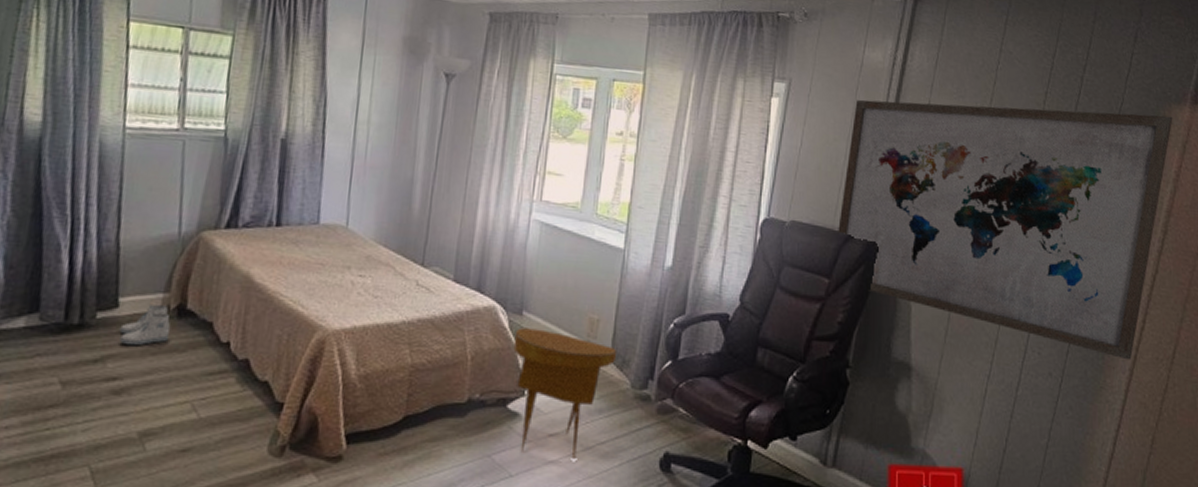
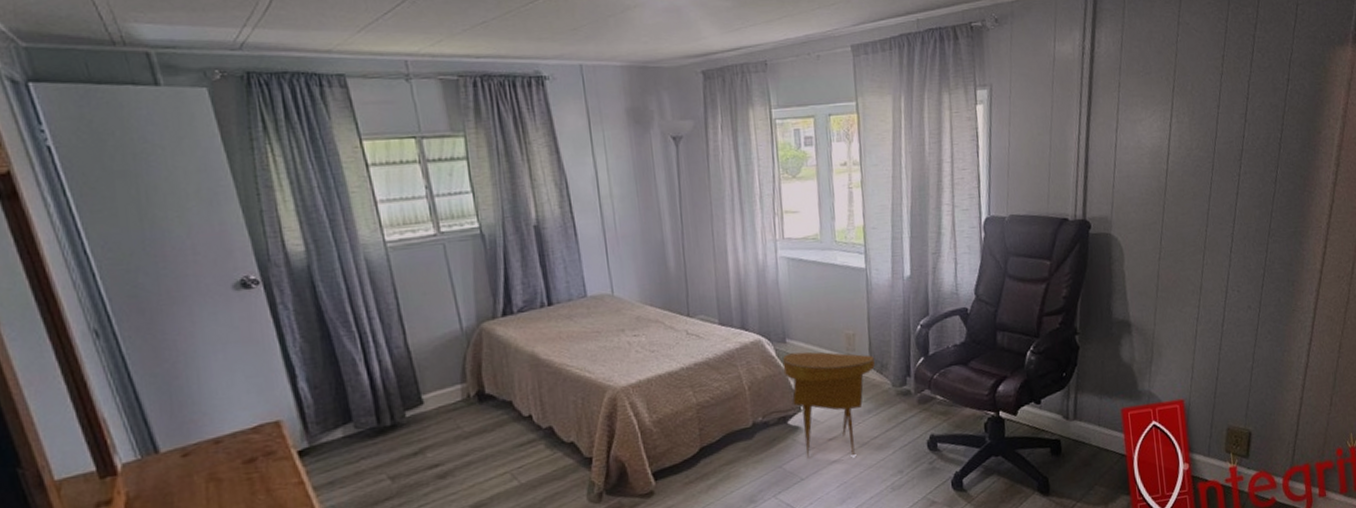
boots: present [119,305,171,346] -> none [429,394,477,435]
wall art: present [836,99,1173,360] -> none [1051,58,1338,283]

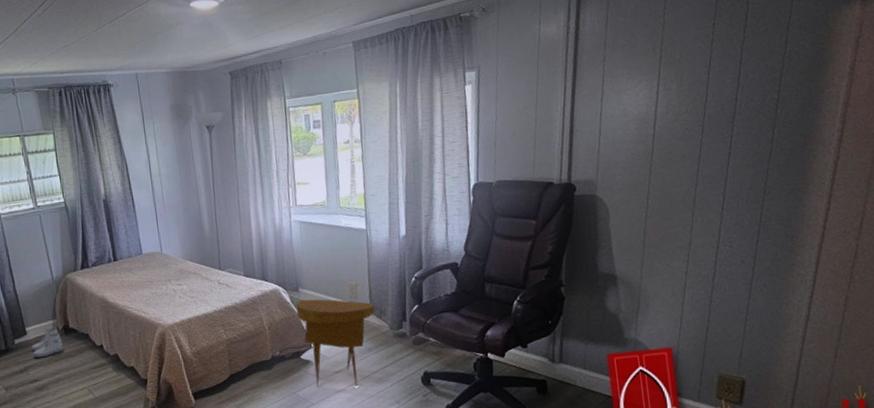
boots: none [429,394,477,435] -> present [31,328,64,358]

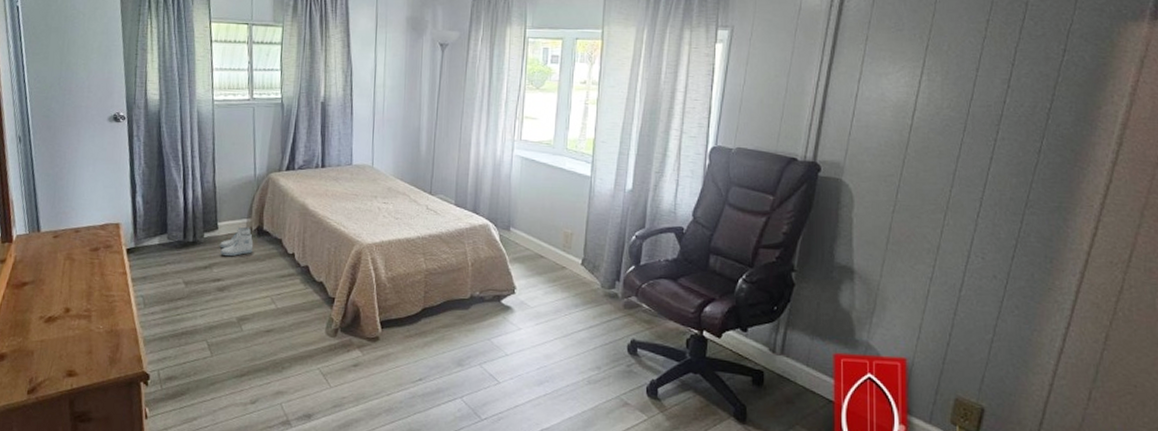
side table: present [295,299,375,387] -> none [504,240,589,343]

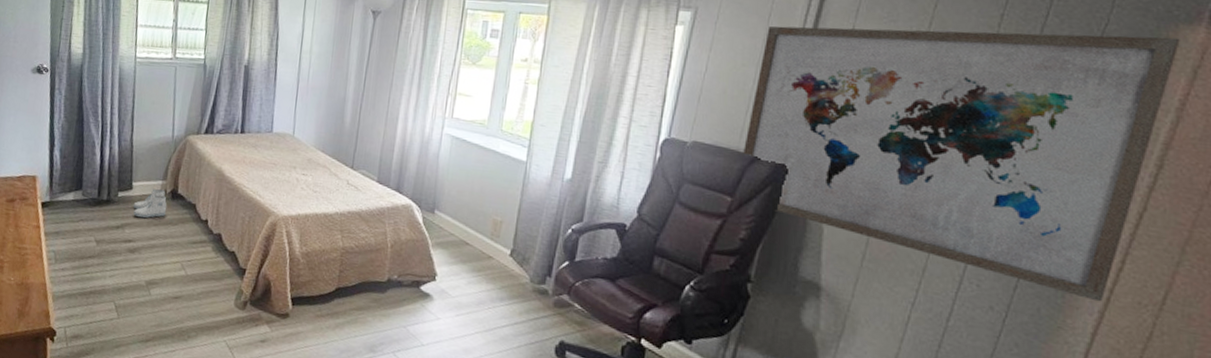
wall art: none [779,33,1129,264] -> present [741,25,1180,302]

